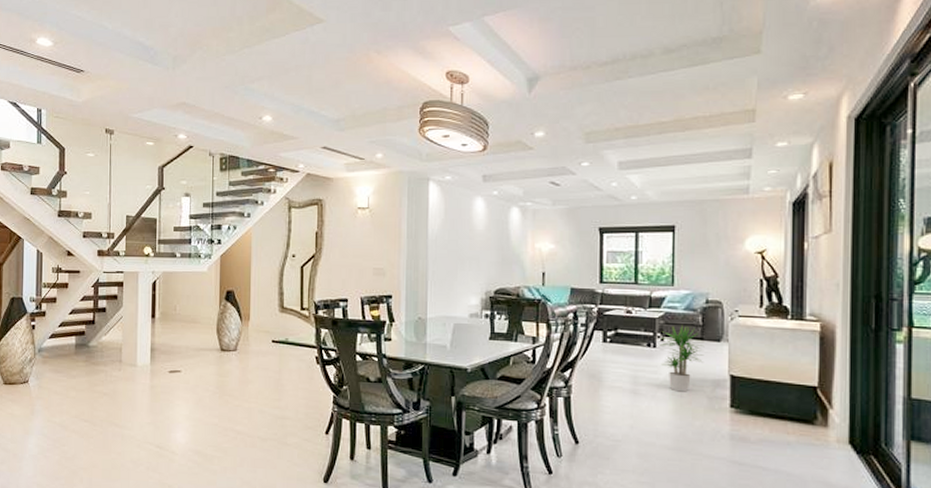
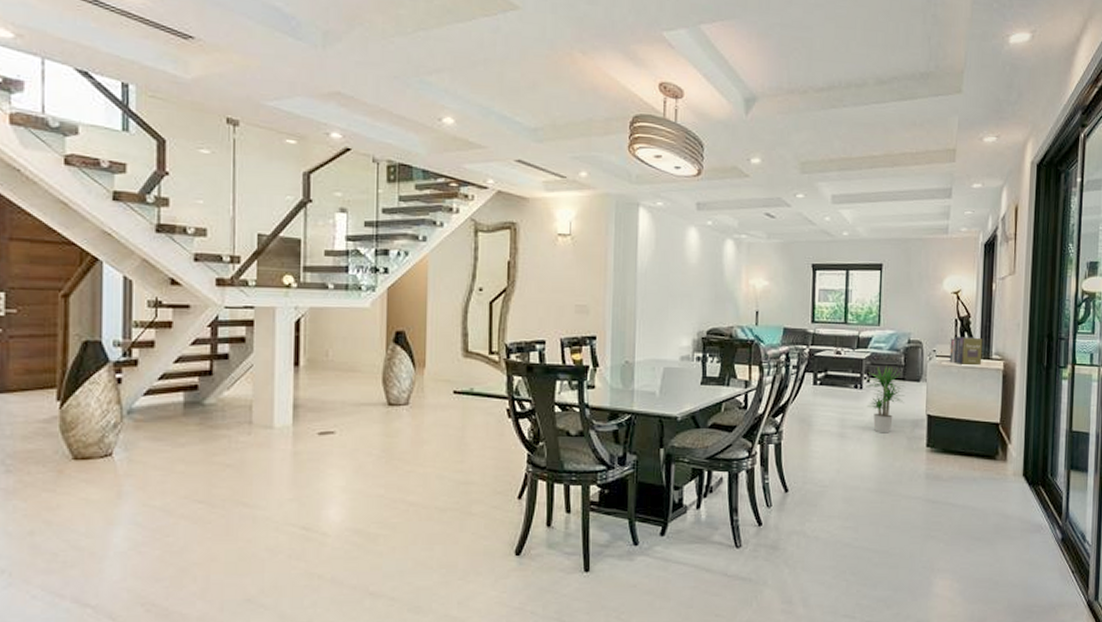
books: none [754,297,794,326] -> present [949,337,983,365]

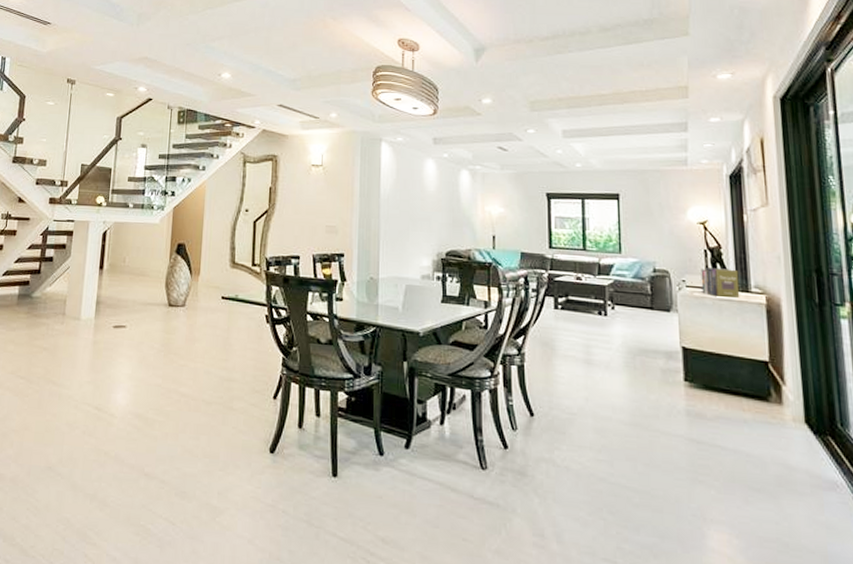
potted plant: present [865,366,905,433] -> none [610,293,654,364]

